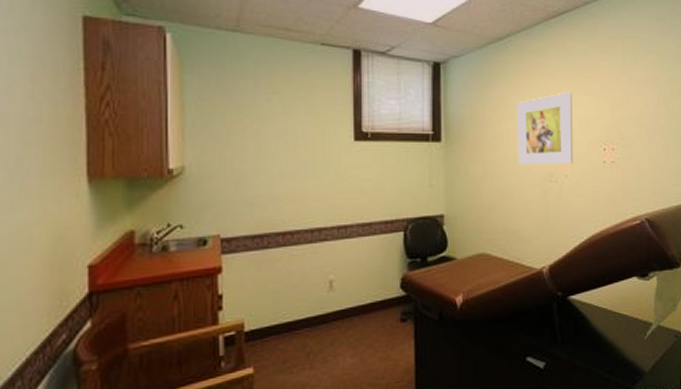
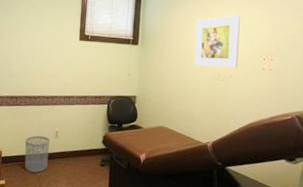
waste bin: none [281,290,321,348] -> present [24,136,50,173]

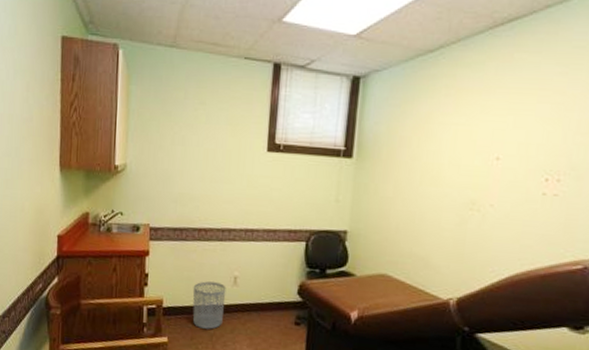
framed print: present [194,14,240,68] -> none [435,111,513,192]

